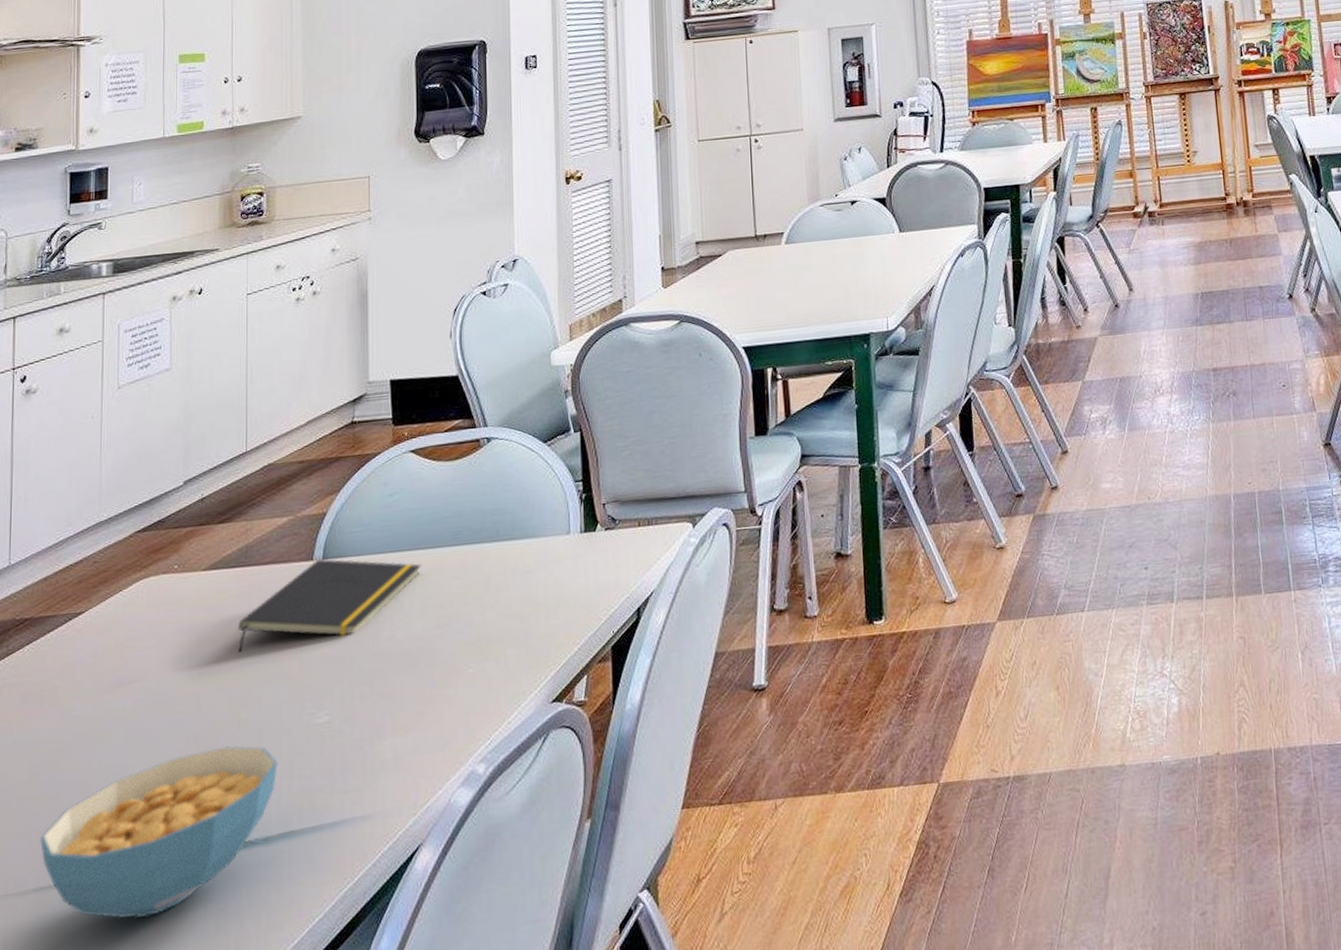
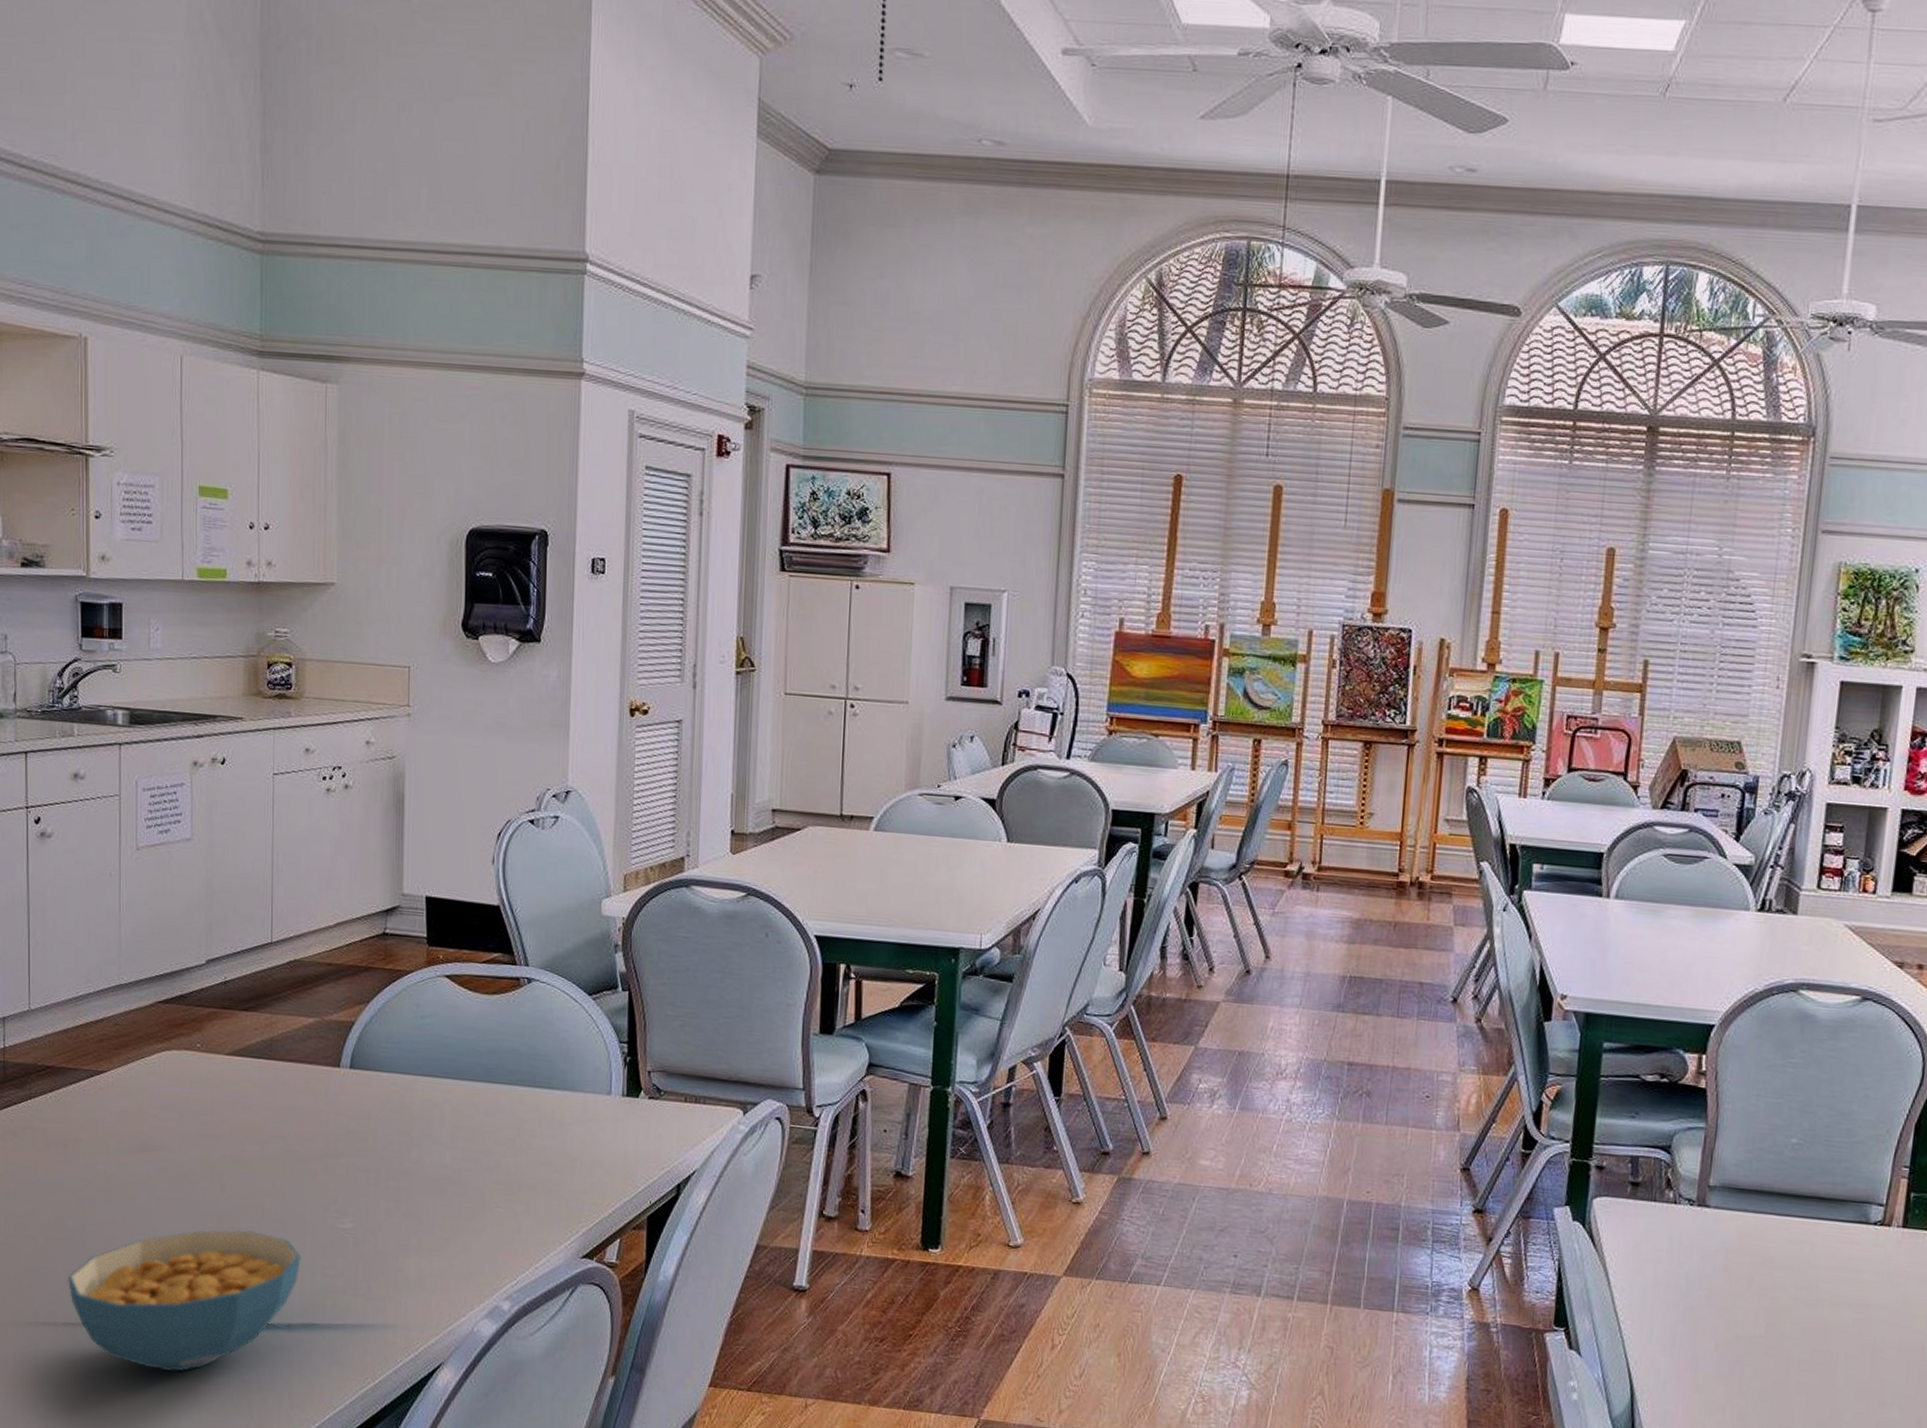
notepad: present [237,558,421,653] -> none [261,1067,452,1150]

